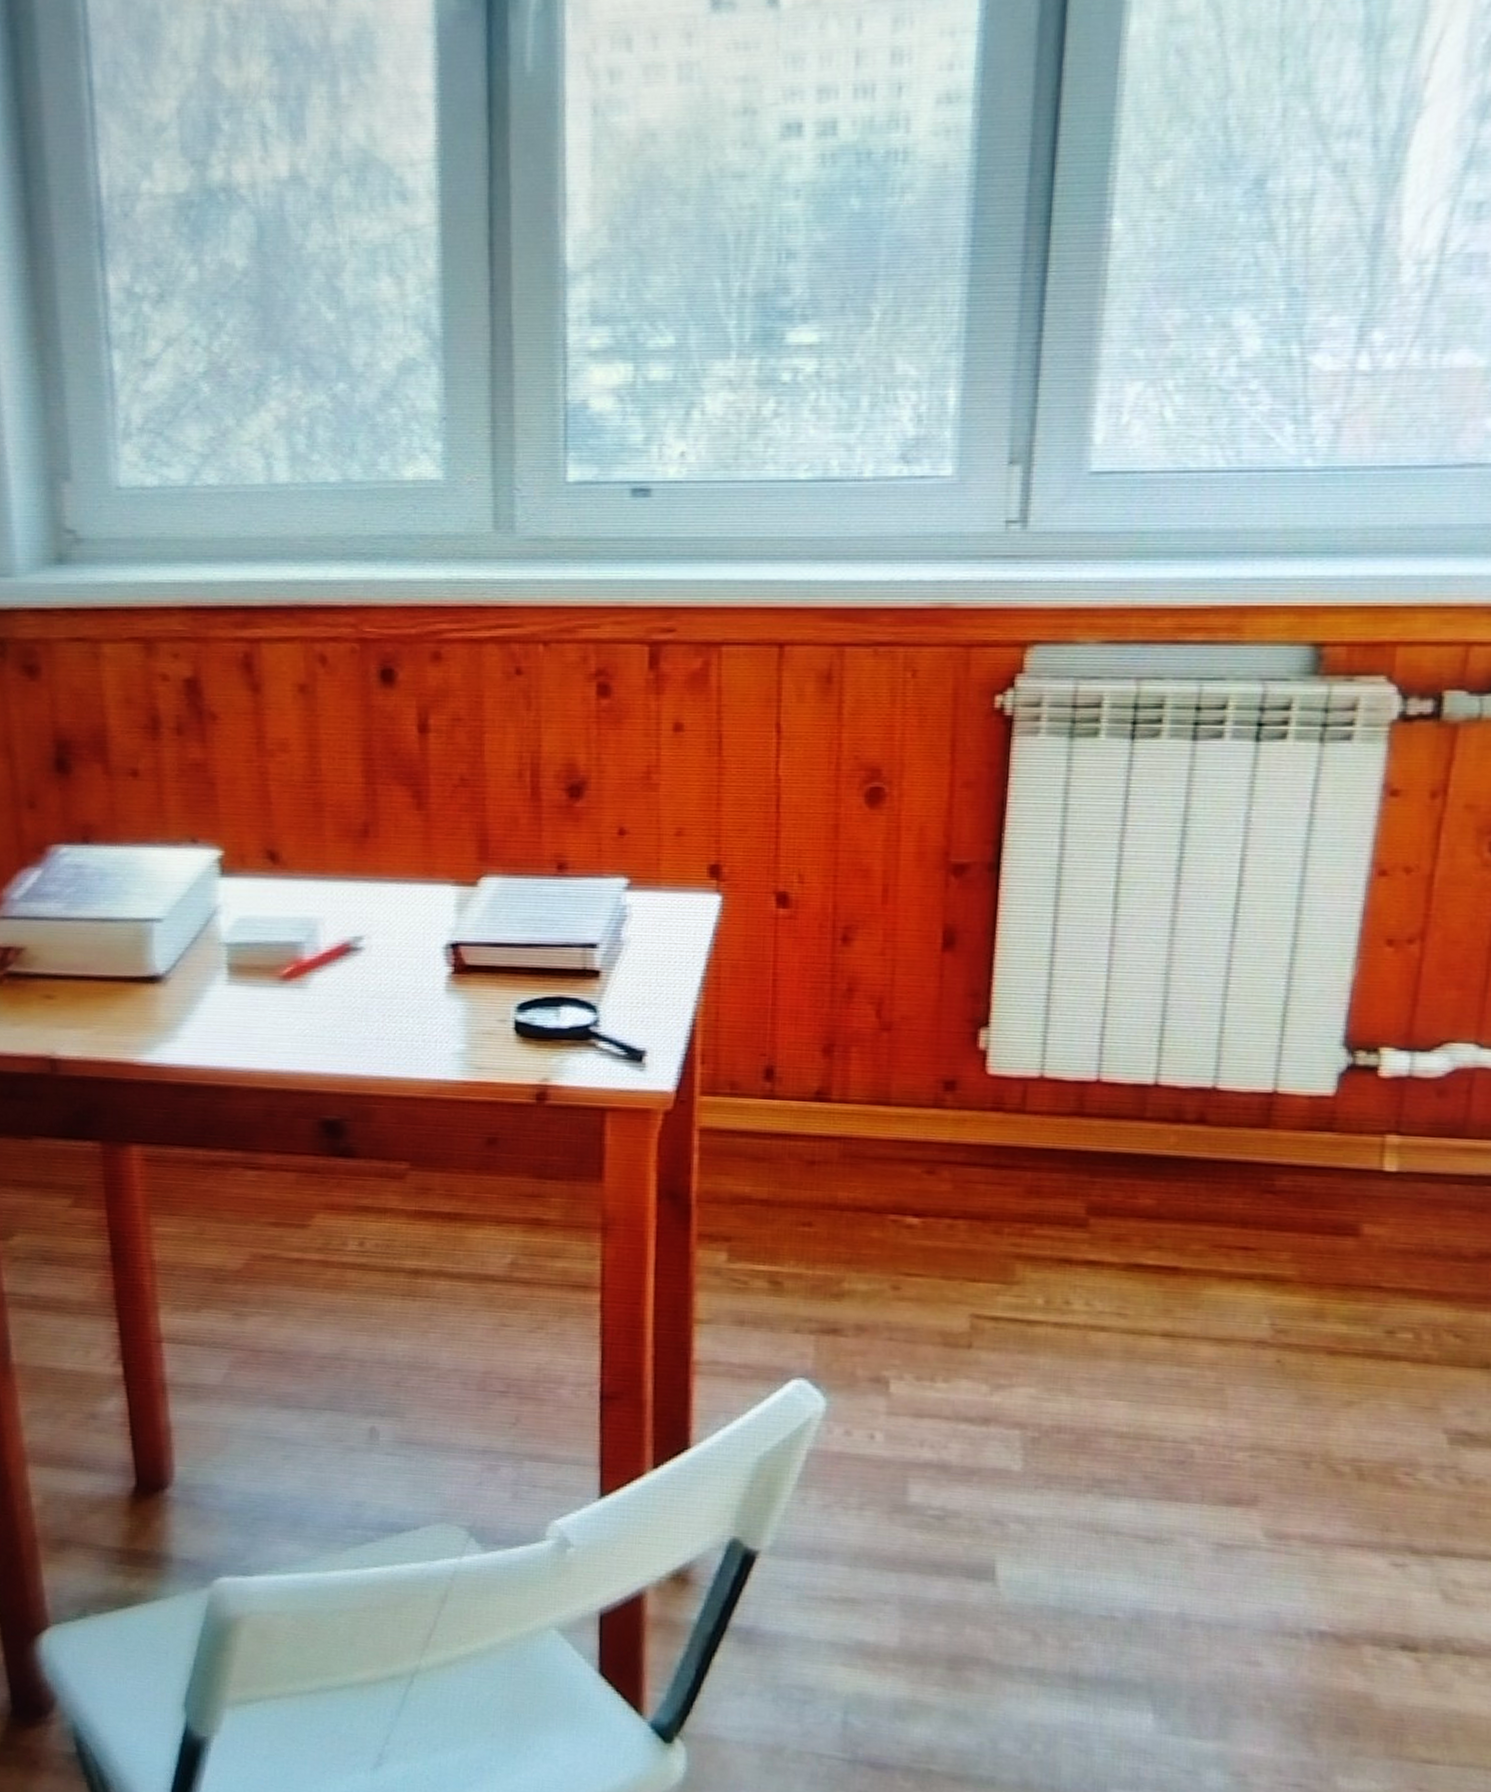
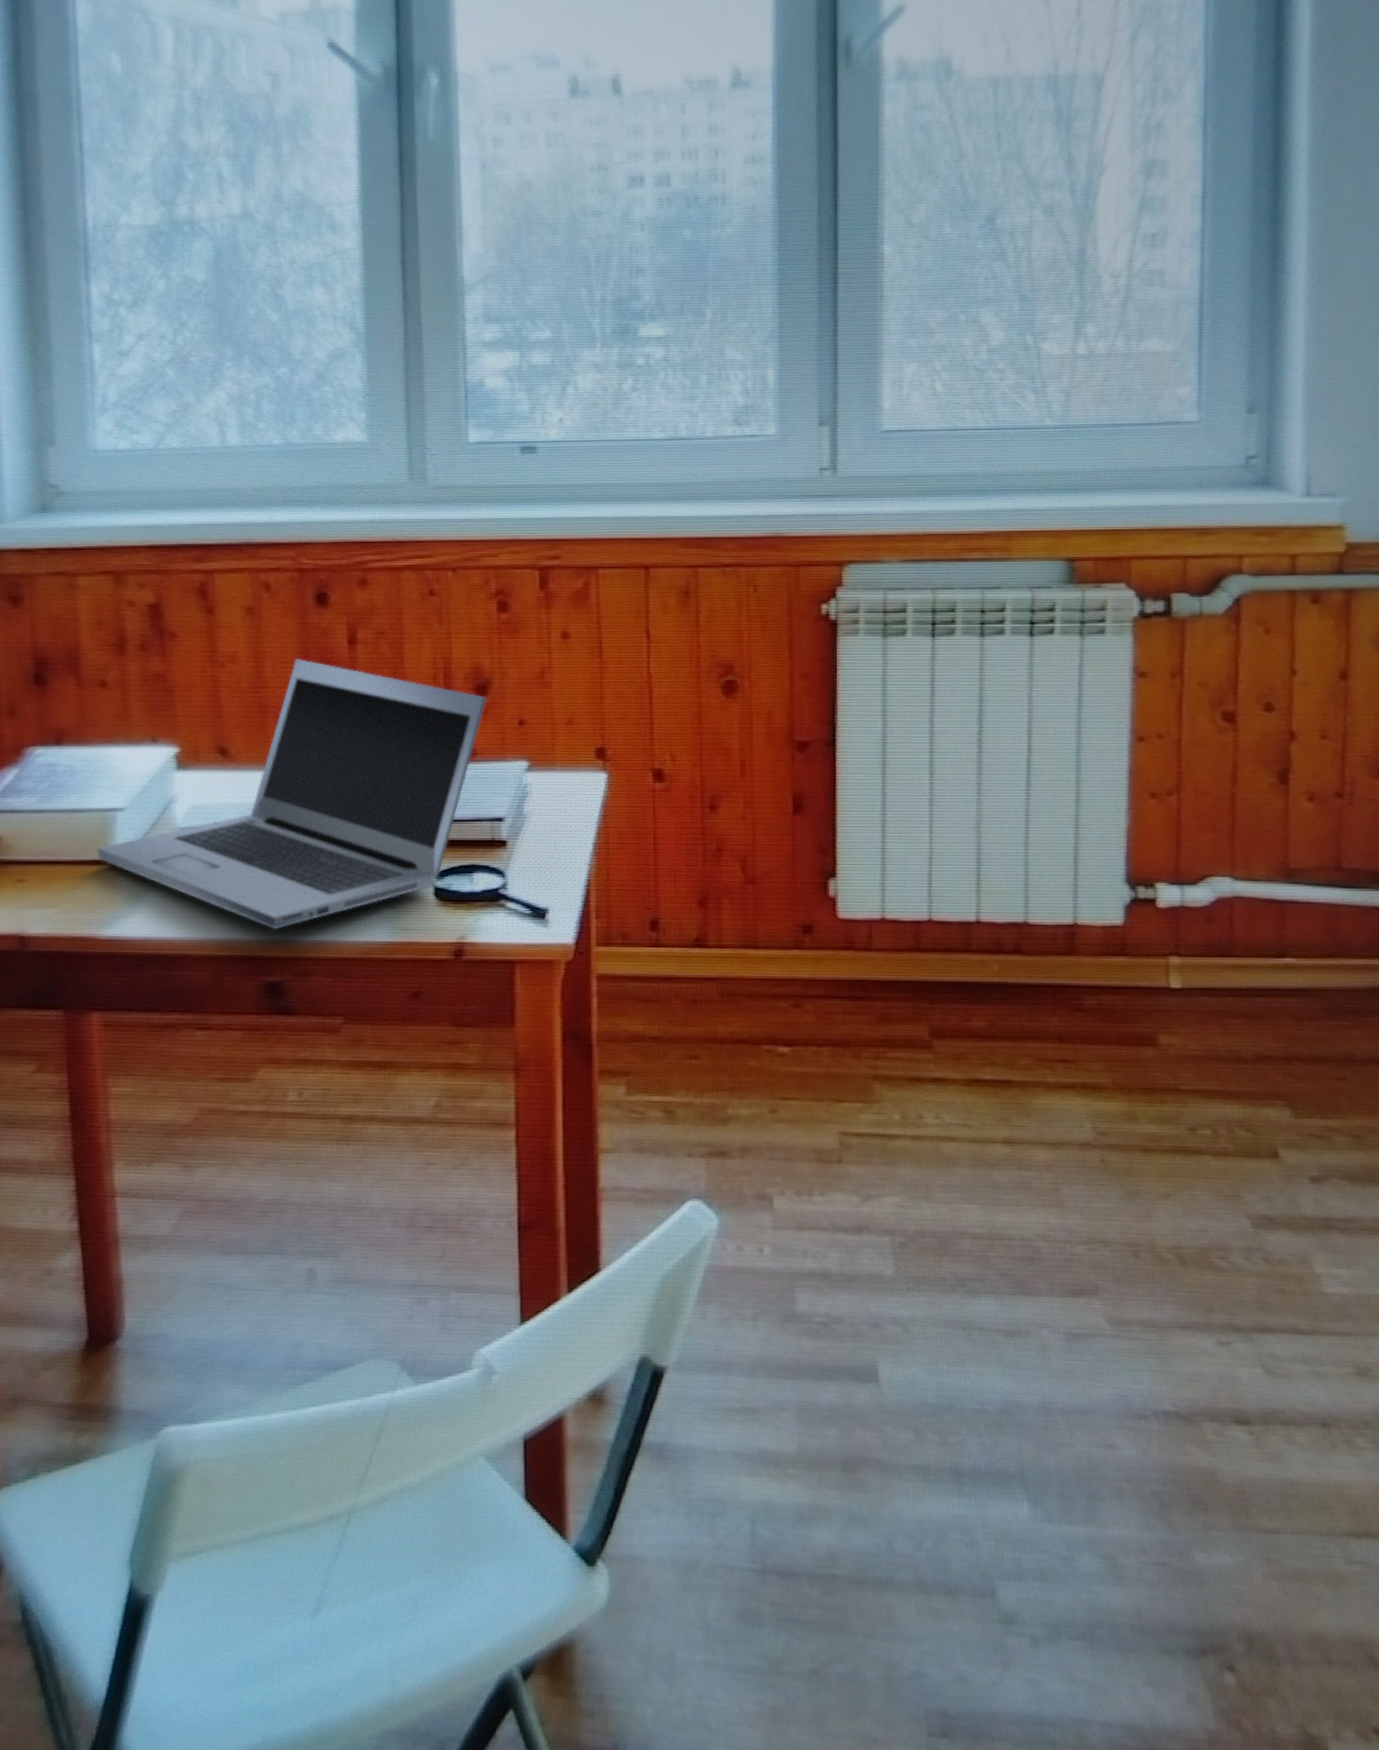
laptop: none [132,749,582,1063] -> present [97,659,488,930]

